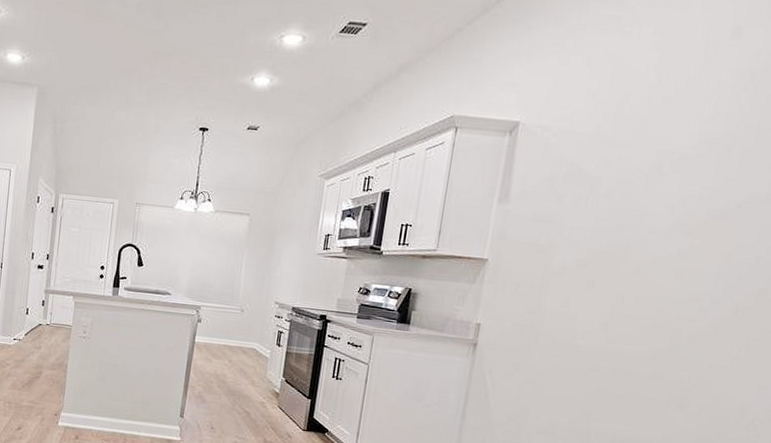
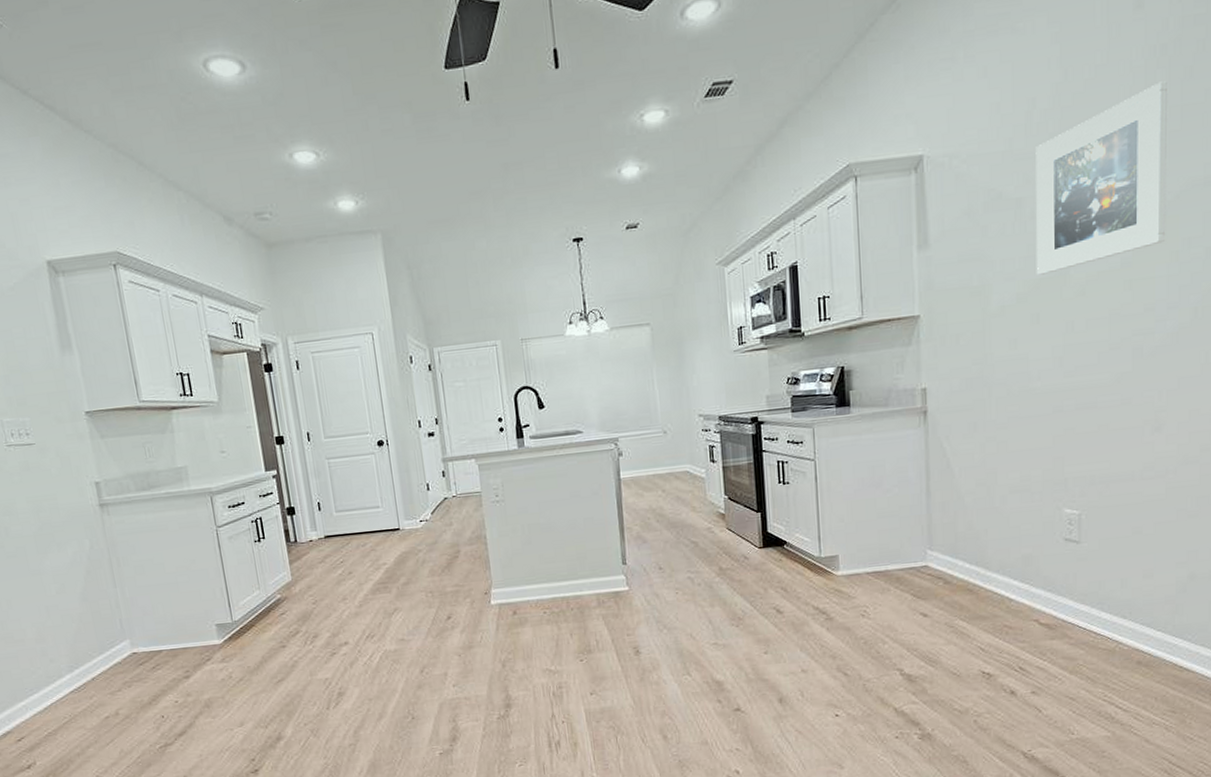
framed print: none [599,103,750,248] -> present [1035,81,1167,275]

